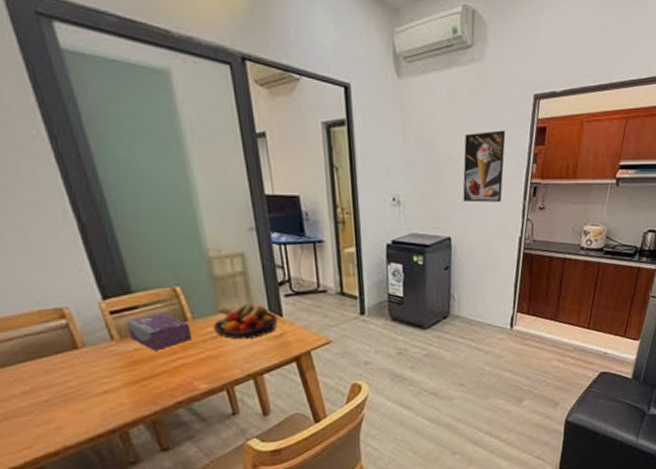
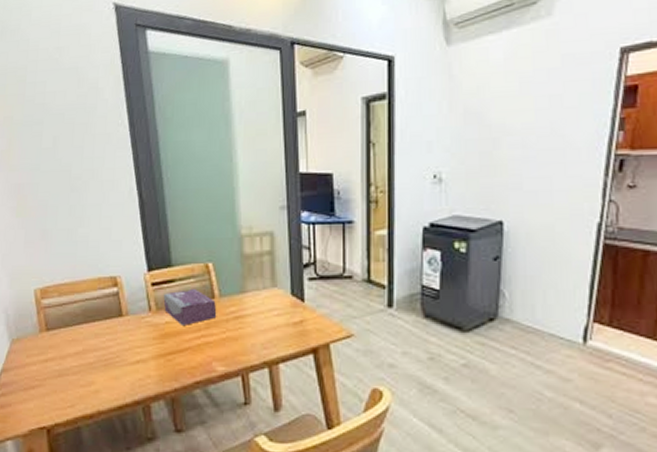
fruit bowl: present [212,303,279,340] -> none [236,284,300,323]
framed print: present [463,130,506,203] -> none [520,92,580,180]

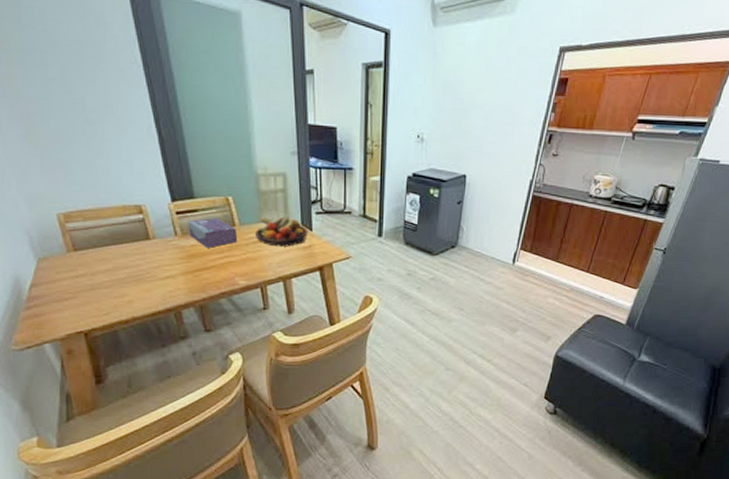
fruit bowl: none [236,284,300,323] -> present [254,216,309,247]

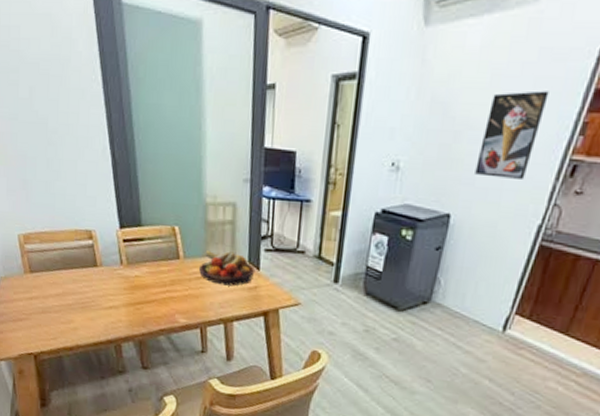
tissue box: present [188,218,238,248] -> none [133,248,181,281]
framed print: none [481,79,528,146] -> present [475,90,549,179]

